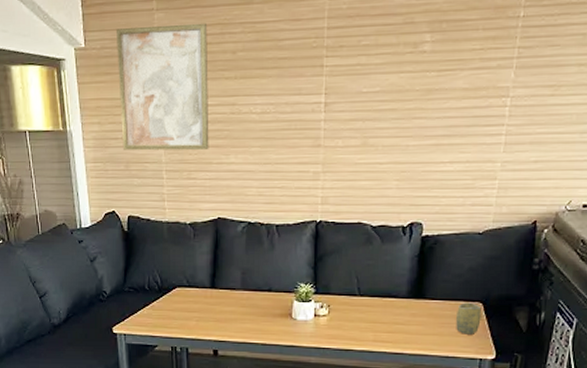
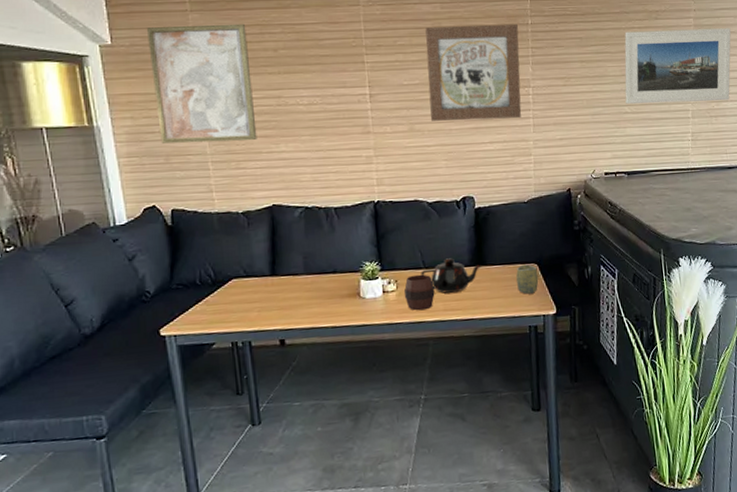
cup: none [335,301,367,339] -> present [404,274,435,311]
teapot: none [355,287,420,324] -> present [421,258,482,294]
wall art: none [386,16,506,136] -> present [425,23,522,122]

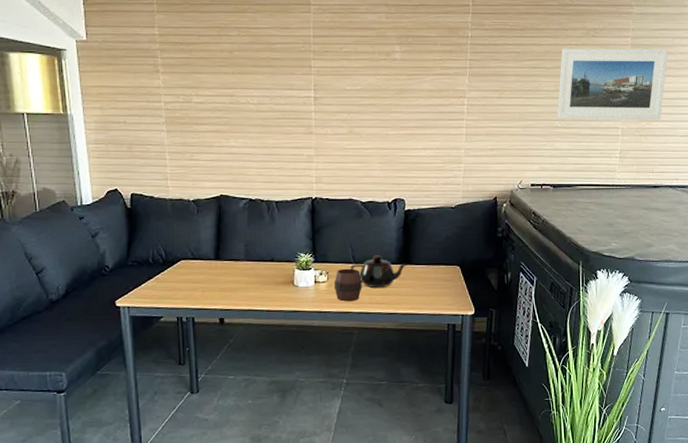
wall art: present [146,23,257,144] -> none [117,25,210,135]
wall art: present [425,23,522,122] -> none [369,35,458,127]
cup: present [516,264,539,294] -> none [439,266,460,294]

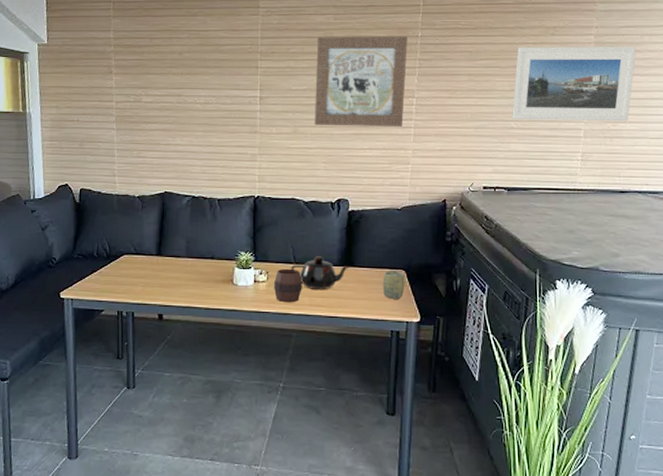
wall art: none [369,35,458,127] -> present [314,36,407,128]
cup: none [439,266,460,294] -> present [383,270,405,299]

